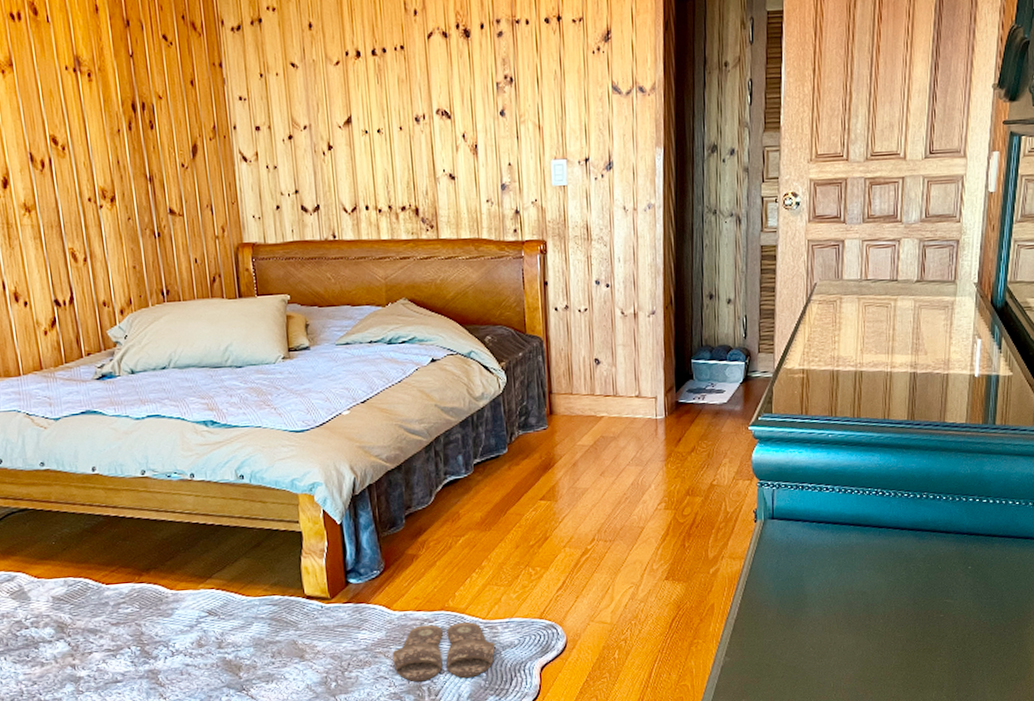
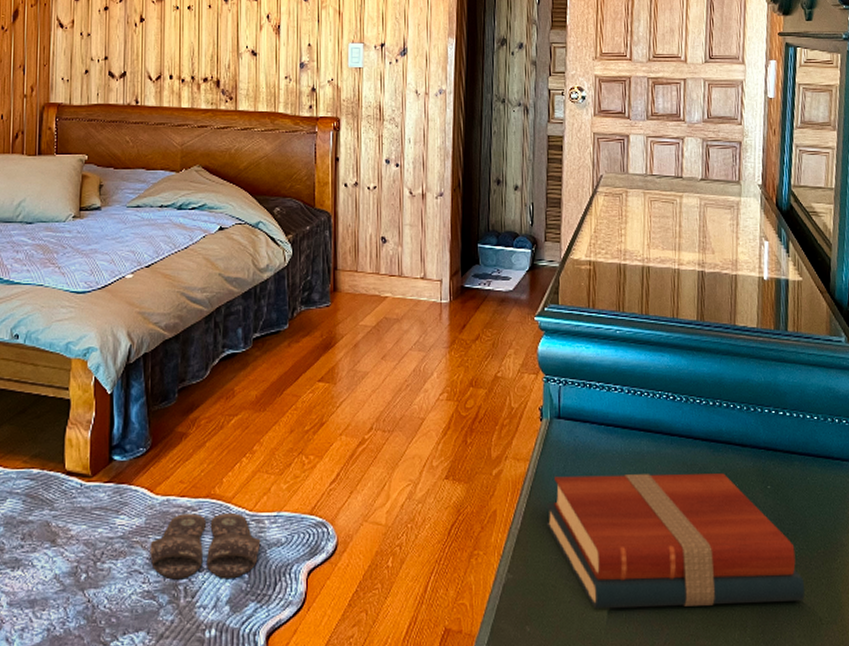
books: none [760,558,998,682] -> present [545,473,805,610]

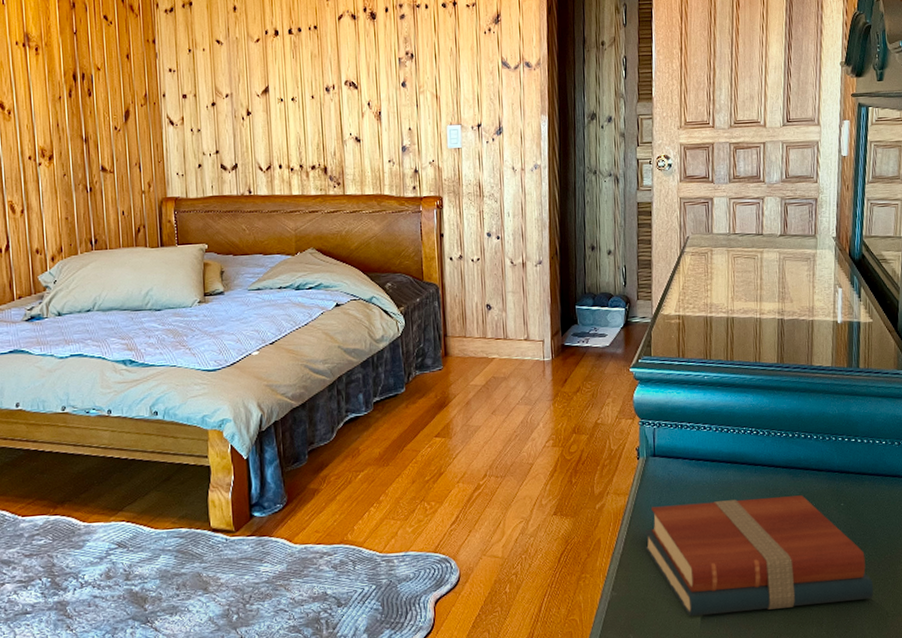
slippers: present [150,512,261,580] -> none [292,555,392,615]

